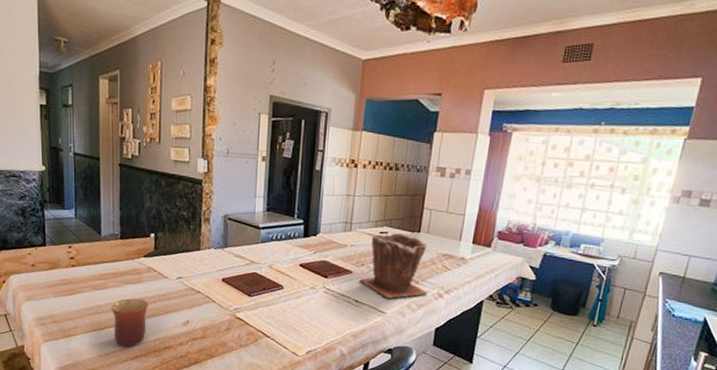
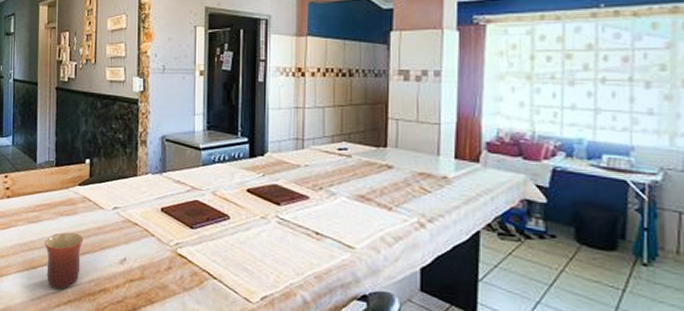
plant pot: present [360,232,428,299] -> none [319,148,406,230]

